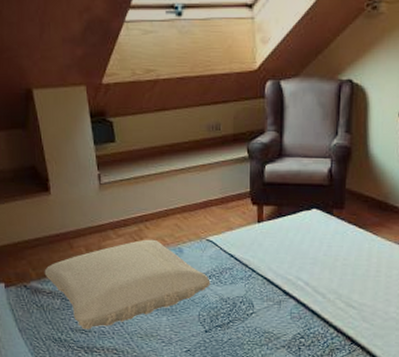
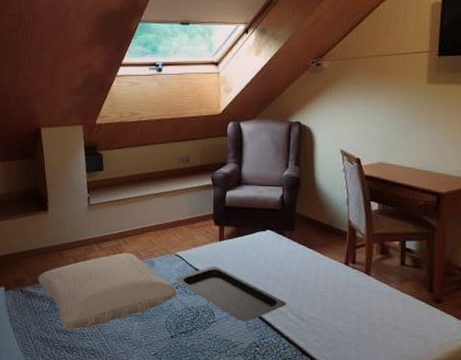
serving tray: none [208,251,335,312] -> present [176,266,287,322]

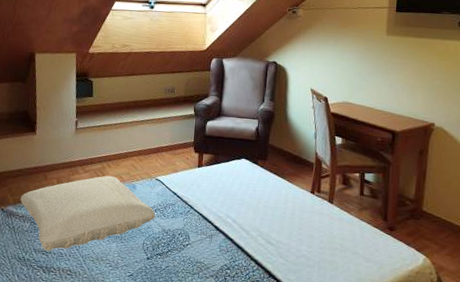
serving tray: present [176,266,287,322] -> none [155,191,257,246]

